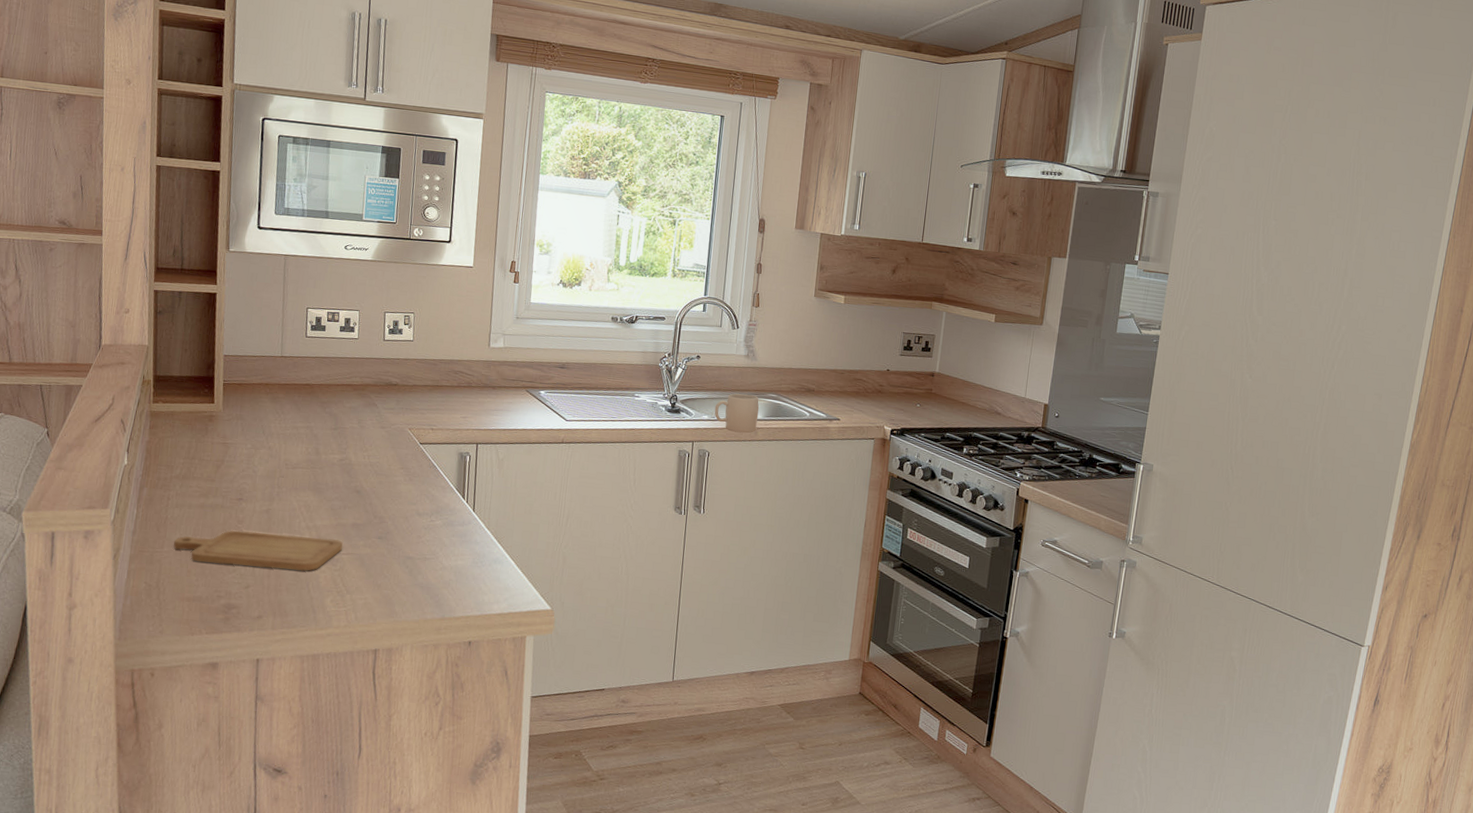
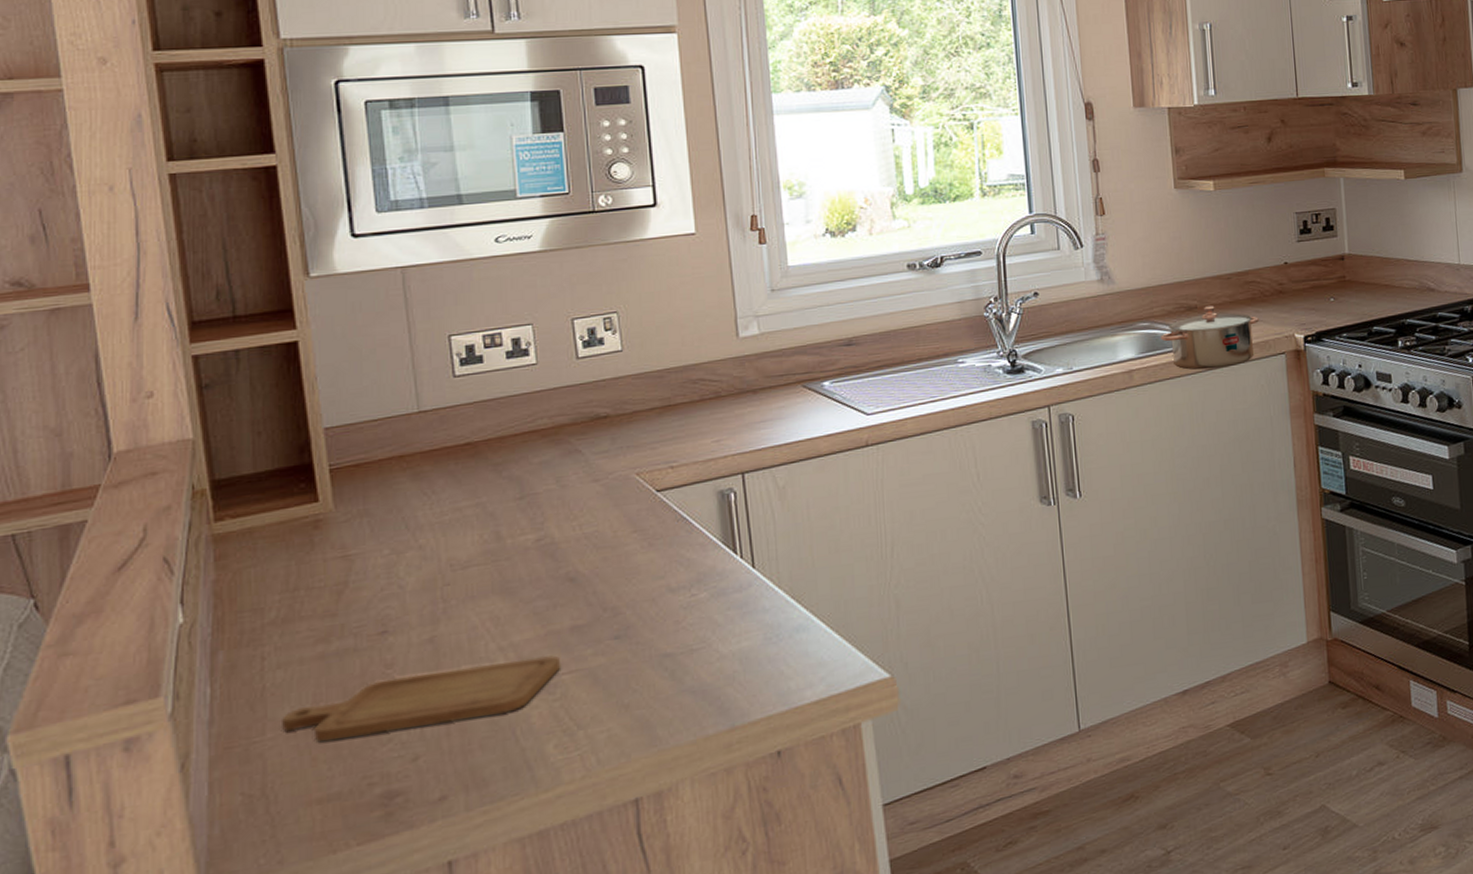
mug: present [714,393,759,434] -> none [1070,328,1131,383]
cooking pot: none [782,391,860,441] -> present [1160,305,1260,370]

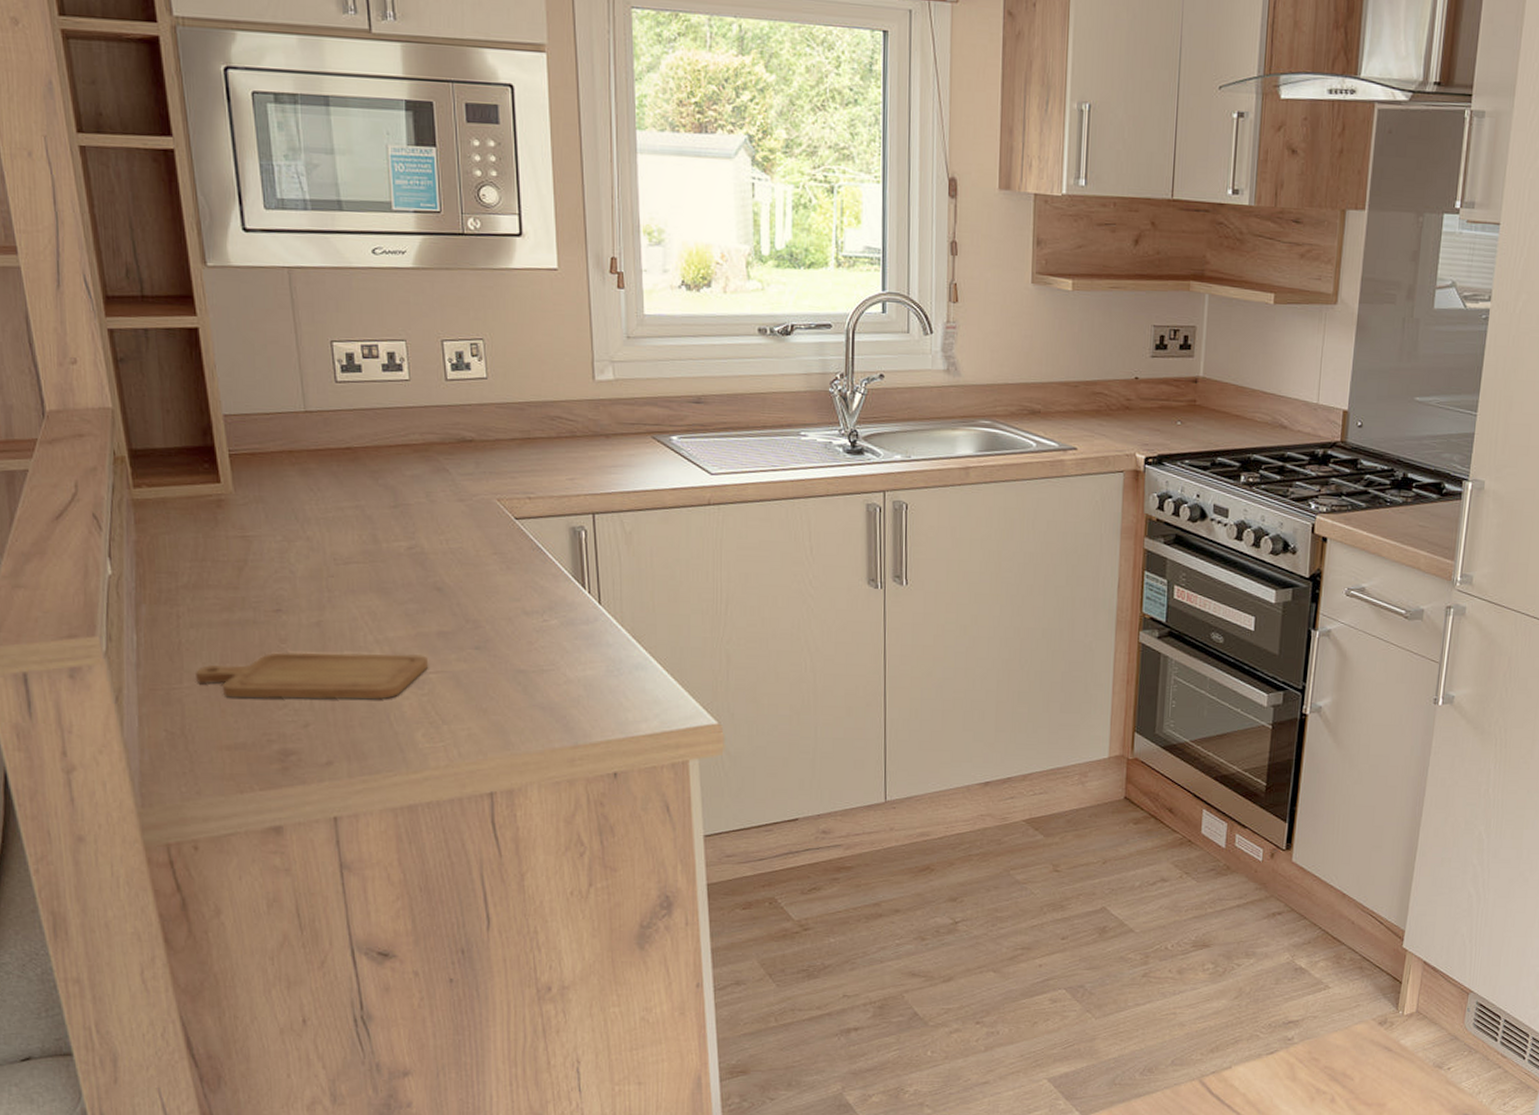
cooking pot: present [1160,305,1260,370] -> none [1000,412,1103,478]

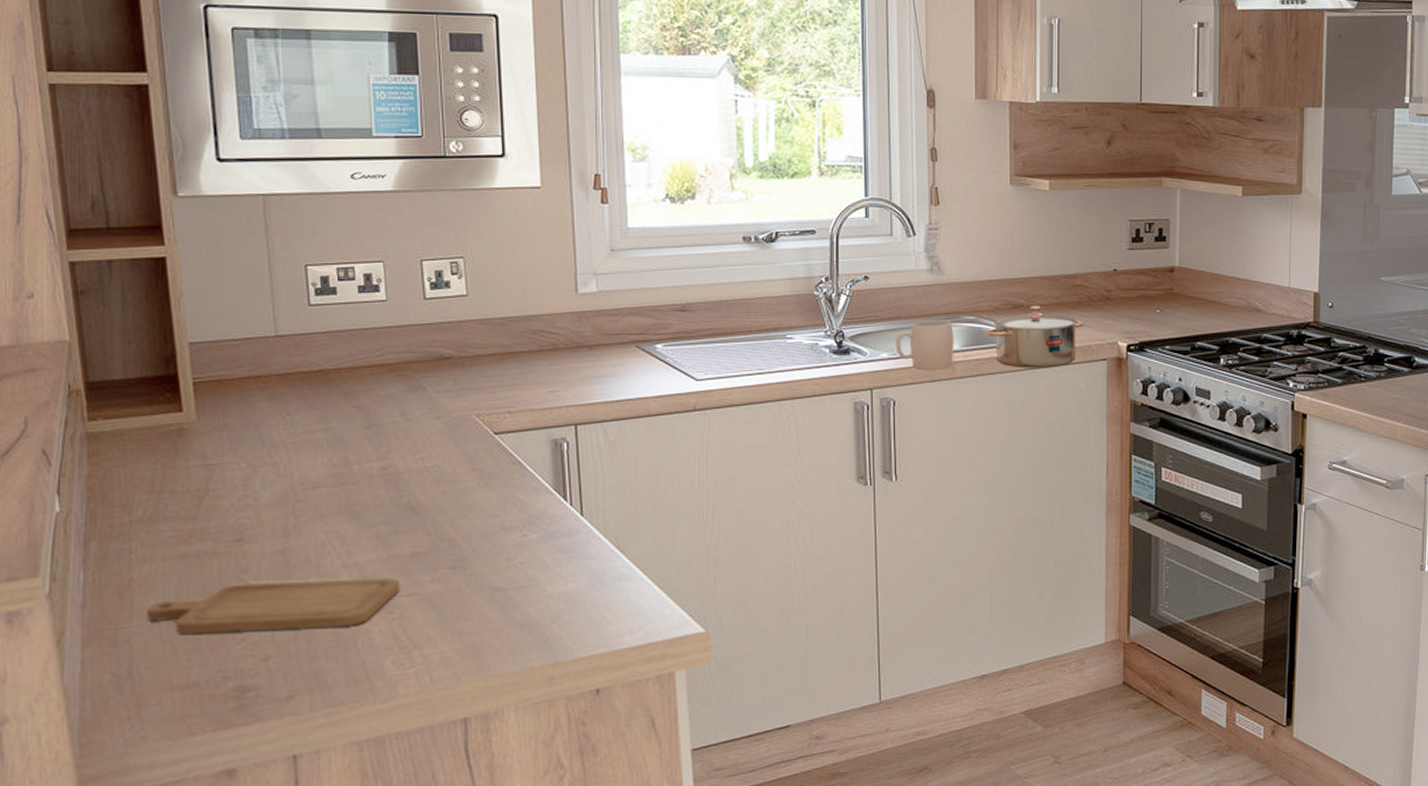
mug: none [909,422,969,476] -> present [895,319,954,371]
cooking pot: none [1000,412,1103,478] -> present [984,306,1085,368]

